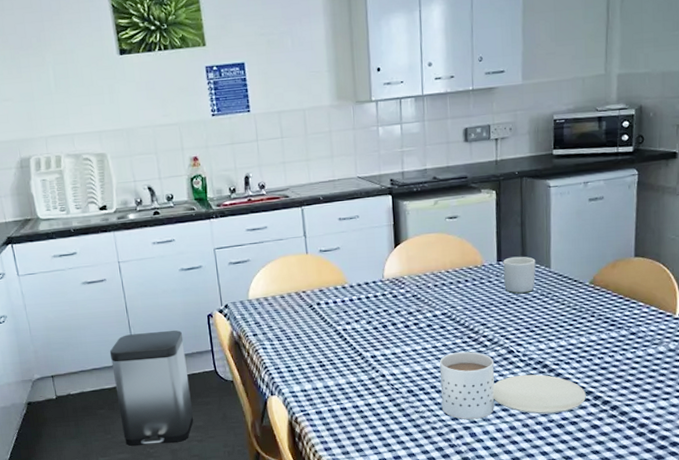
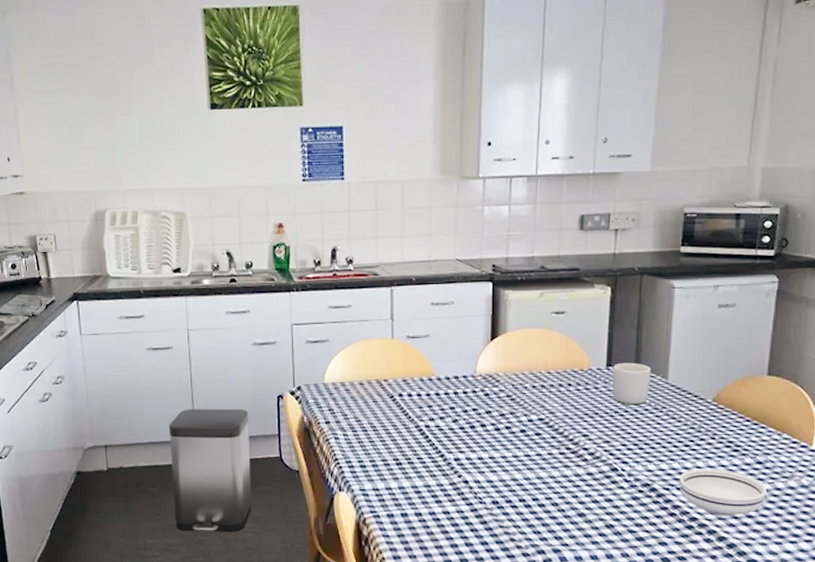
mug: present [439,351,495,420] -> none [530,463,594,542]
plate: present [493,374,586,414] -> none [589,497,699,545]
bowl: none [567,342,641,383] -> present [679,469,767,516]

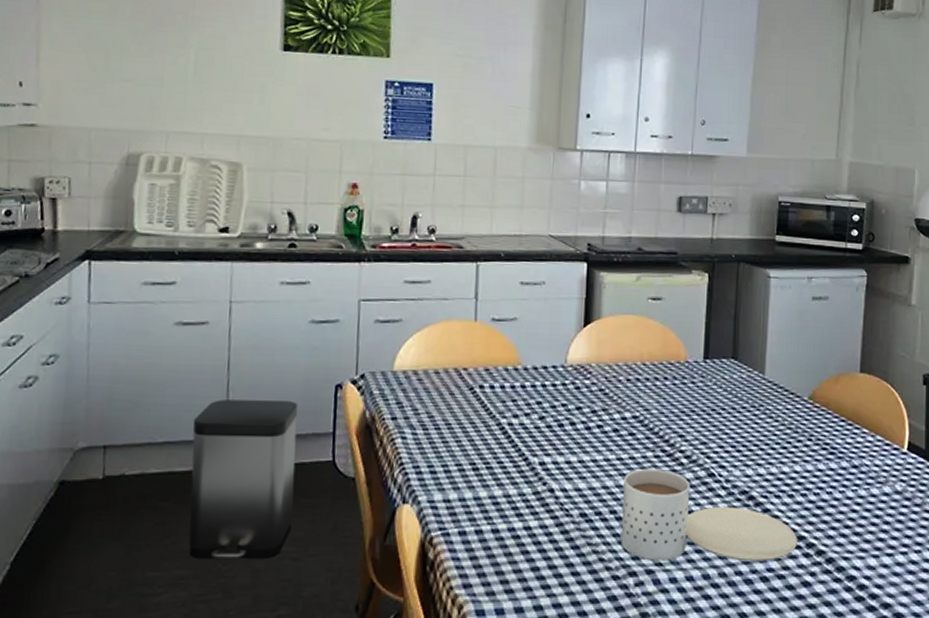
mug: none [530,463,594,542] -> present [621,468,690,561]
plate: none [589,497,699,545] -> present [685,506,797,562]
mug: present [612,362,651,404] -> none [710,355,749,402]
bowl: present [679,469,767,516] -> none [777,474,863,527]

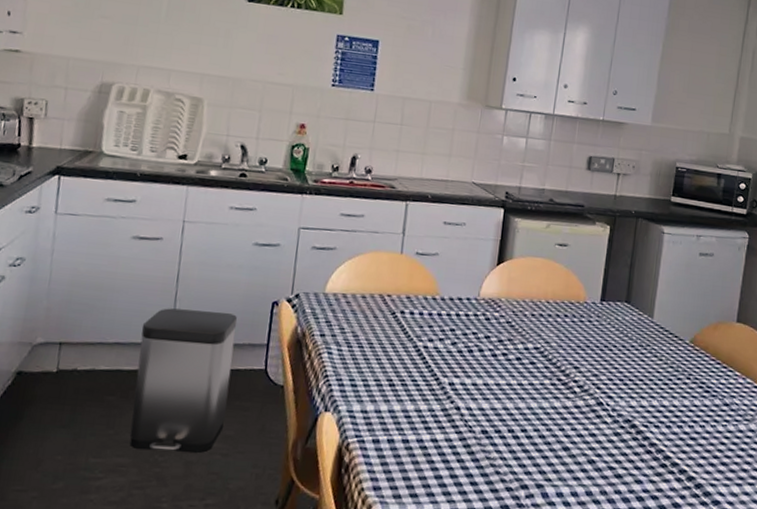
mug: present [621,468,690,561] -> none [516,394,581,477]
plate: present [685,506,797,562] -> none [573,431,671,484]

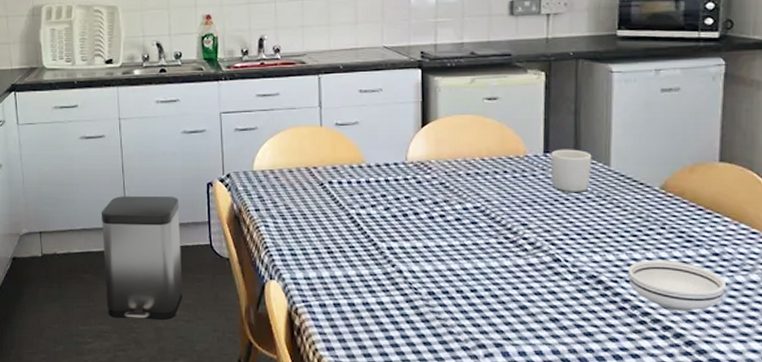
mug: none [604,298,640,341] -> present [551,149,592,192]
bowl: none [657,407,731,456] -> present [628,260,726,311]

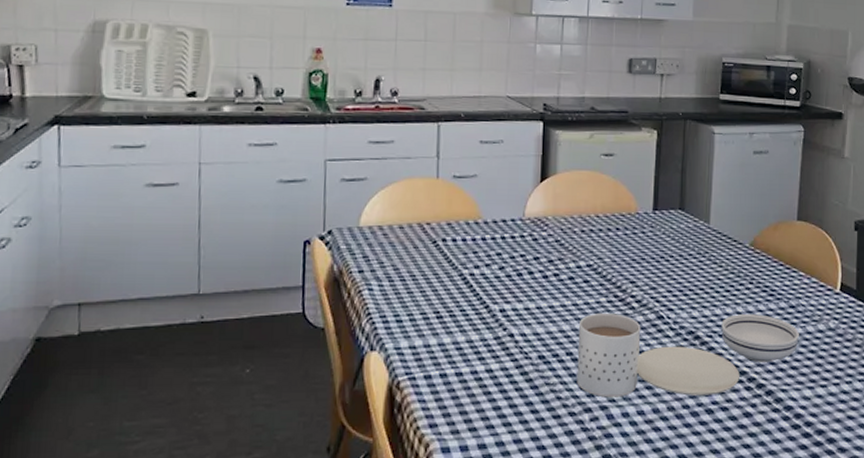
pedal bin: present [101,196,183,320] -> none [164,257,268,407]
mug: none [468,253,536,336] -> present [576,312,641,398]
plate: none [532,289,652,341] -> present [636,346,739,396]
mug: present [551,149,592,192] -> none [659,206,695,249]

